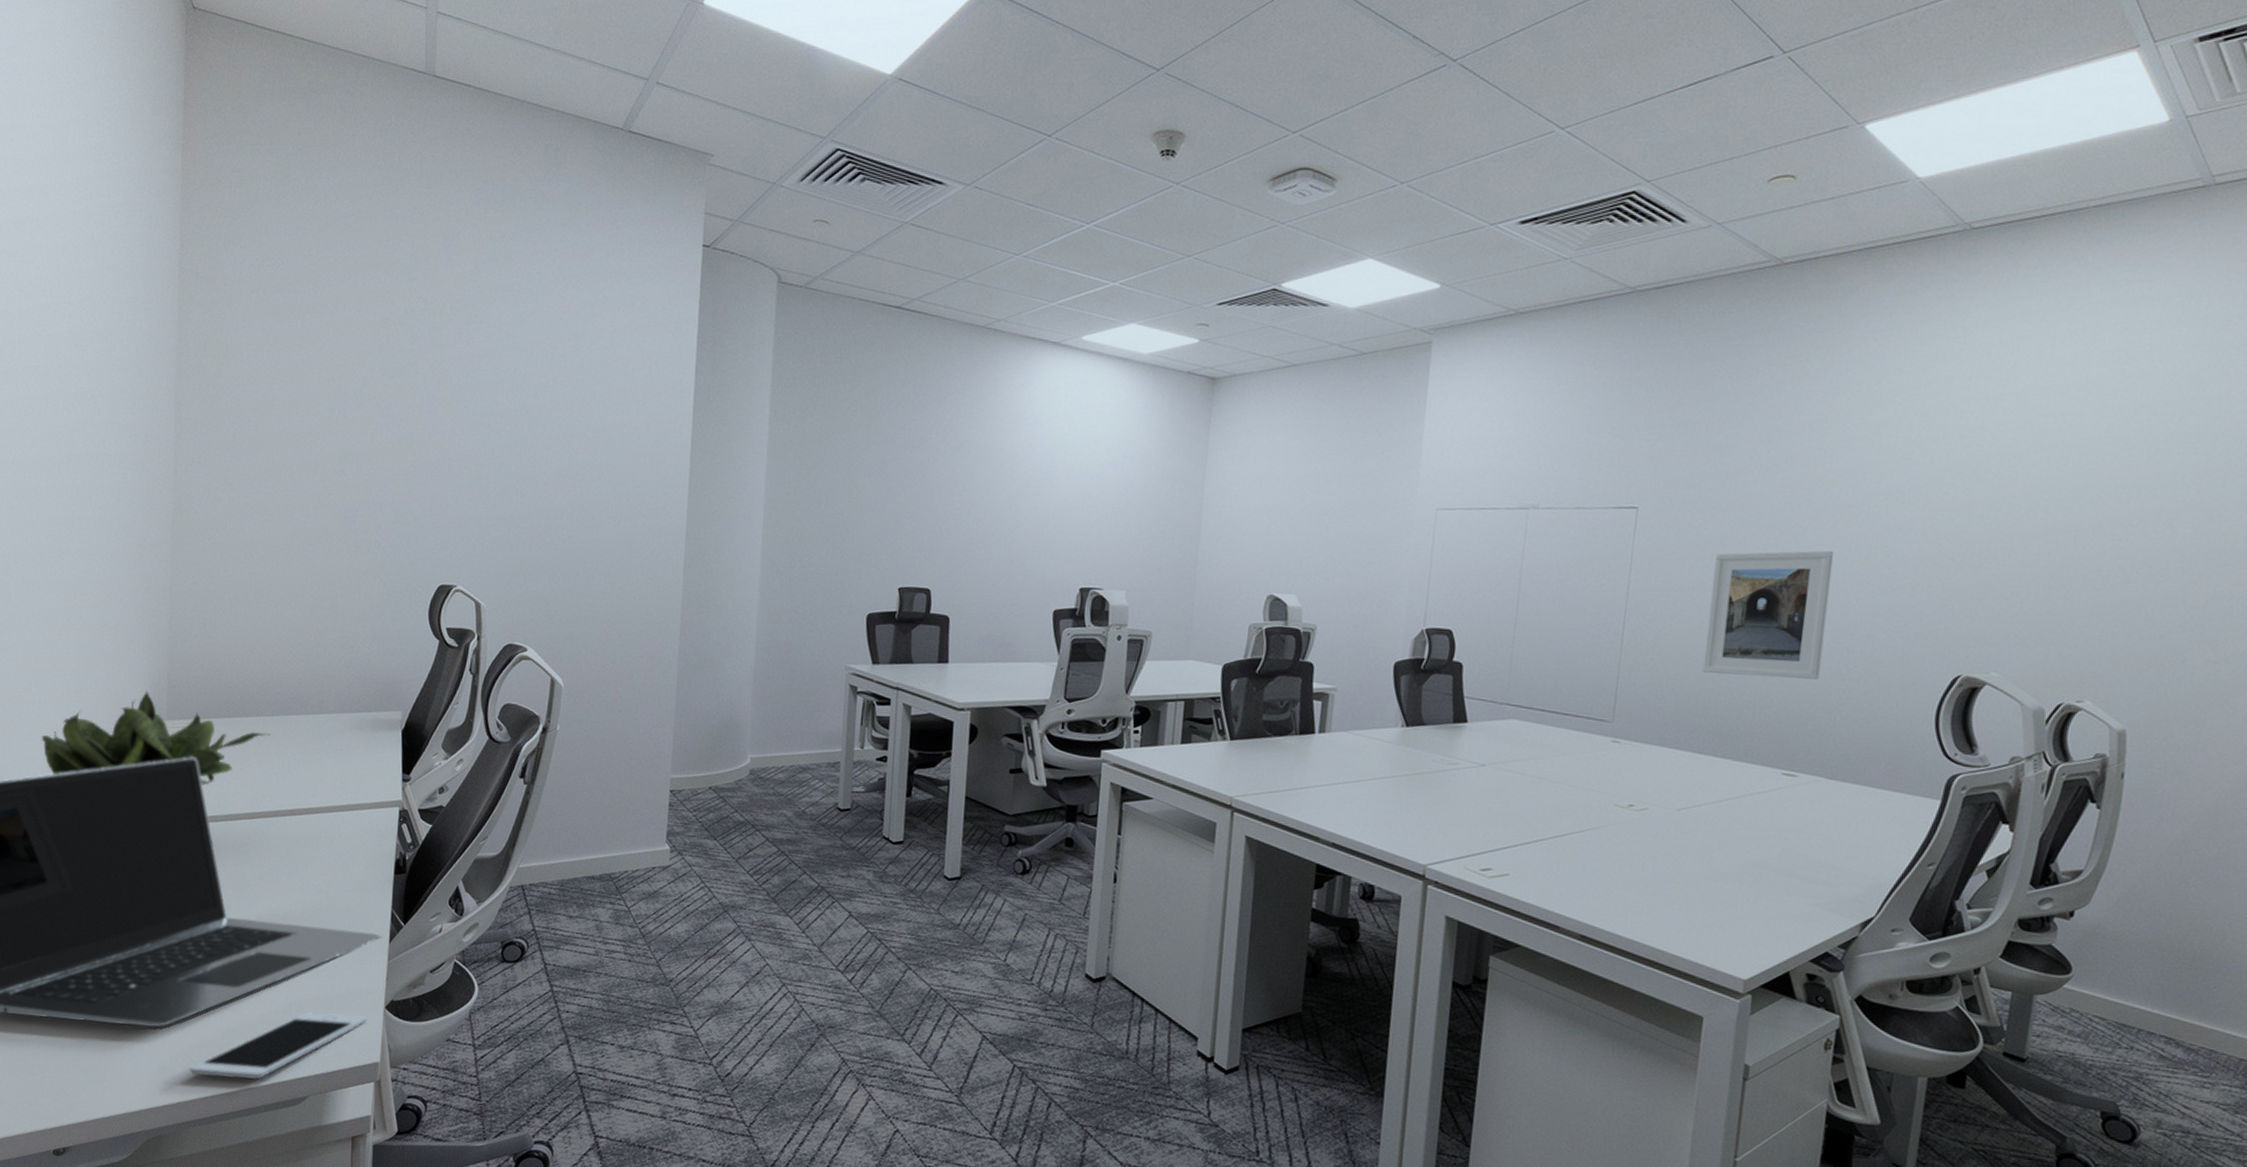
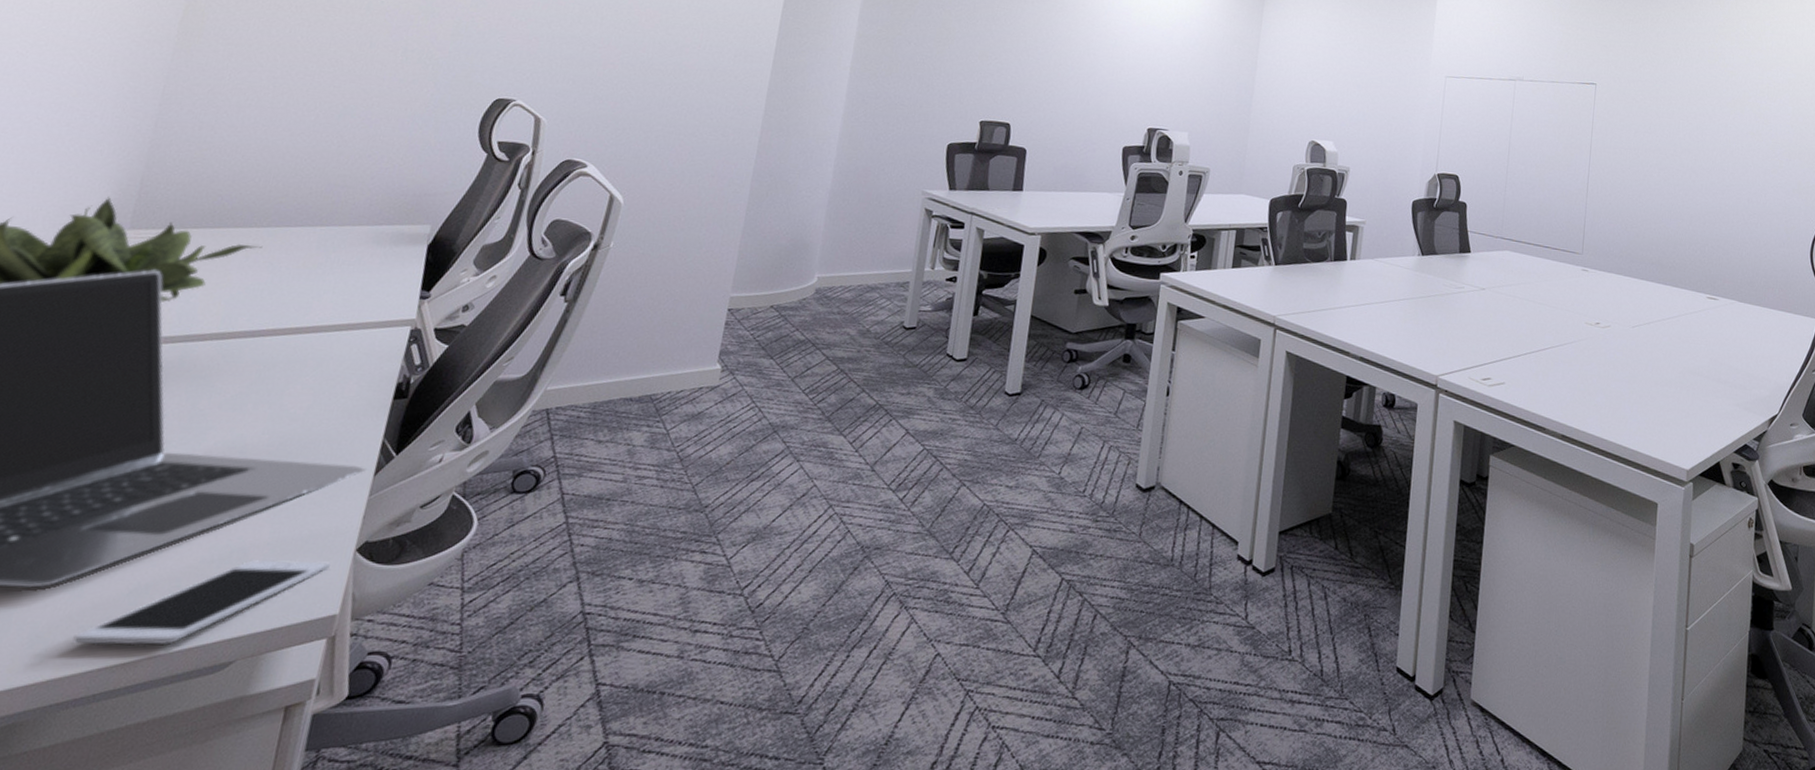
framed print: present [1703,550,1834,680] -> none [1647,122,1735,223]

